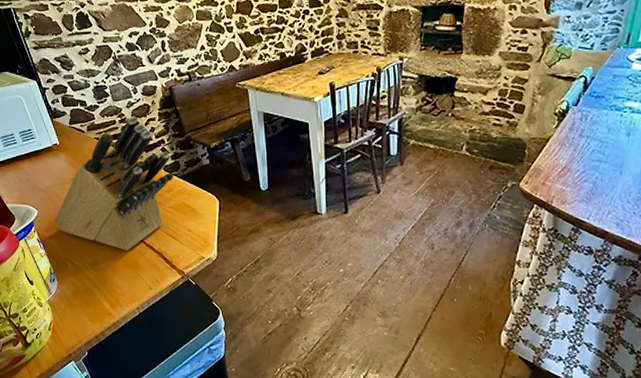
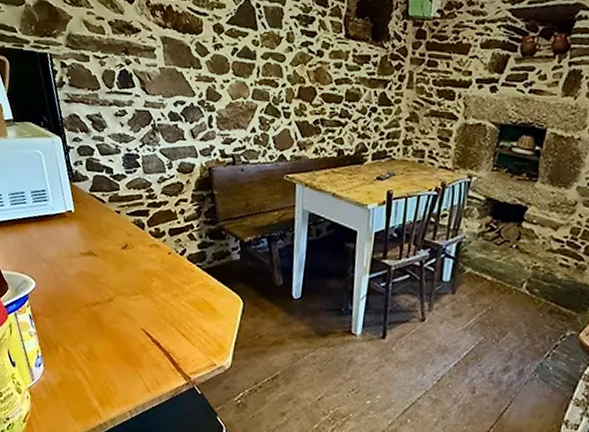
knife block: present [54,116,174,250] -> none [52,193,198,343]

